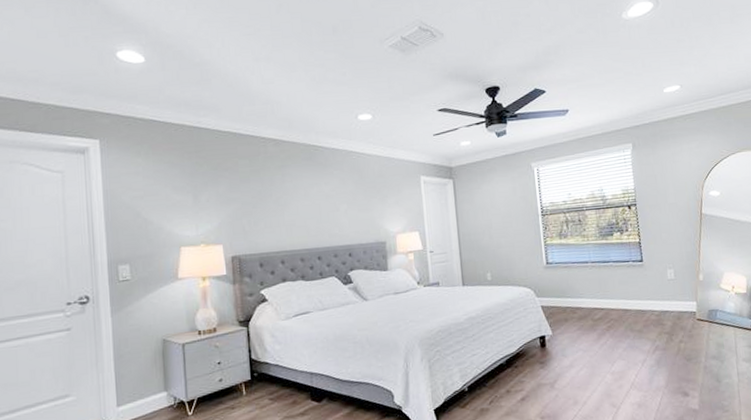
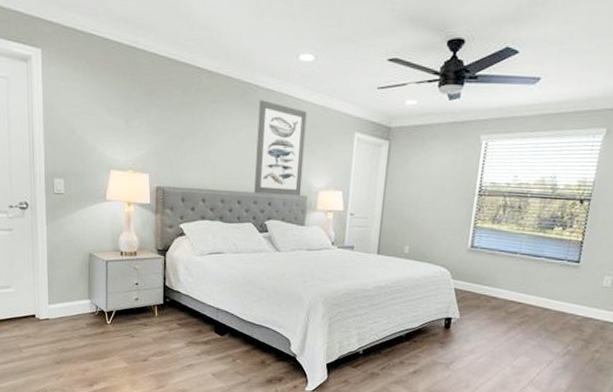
wall art: none [326,158,380,247] -> present [254,100,307,197]

